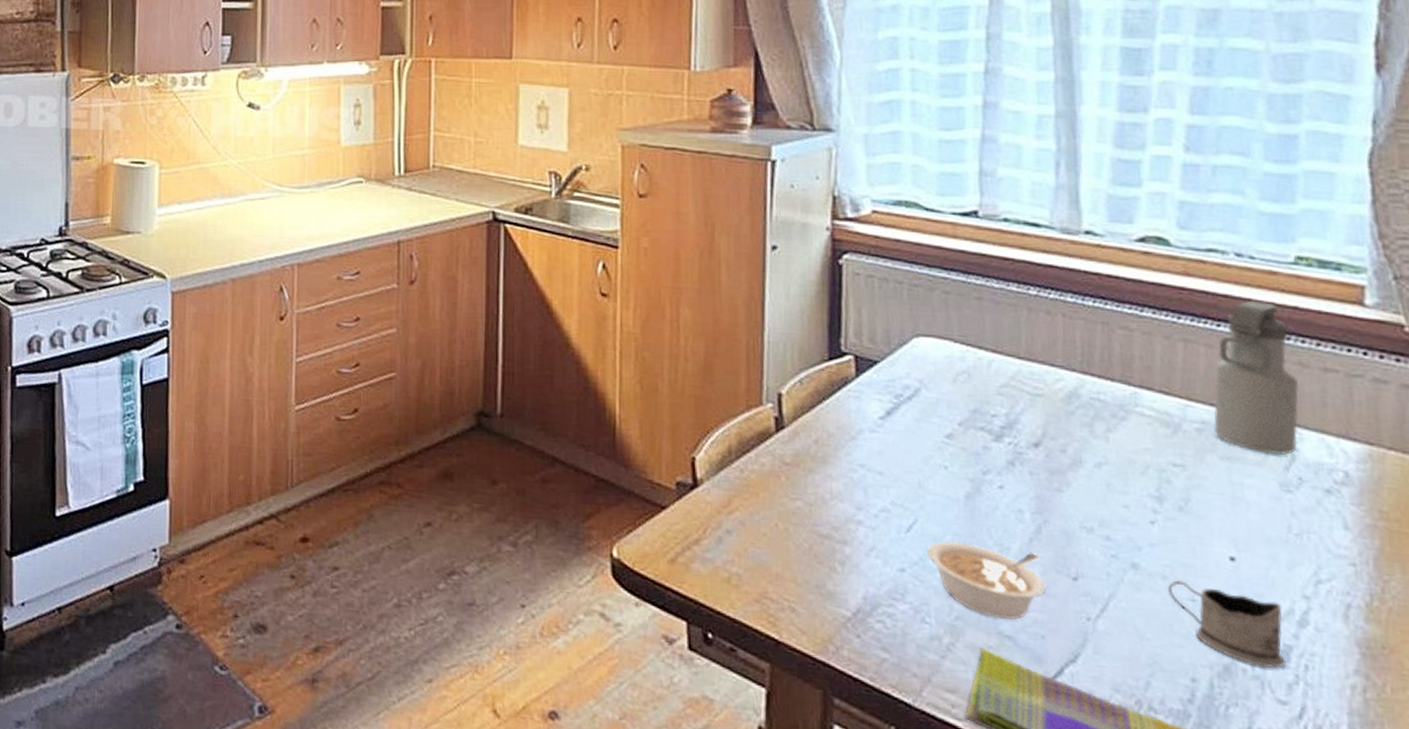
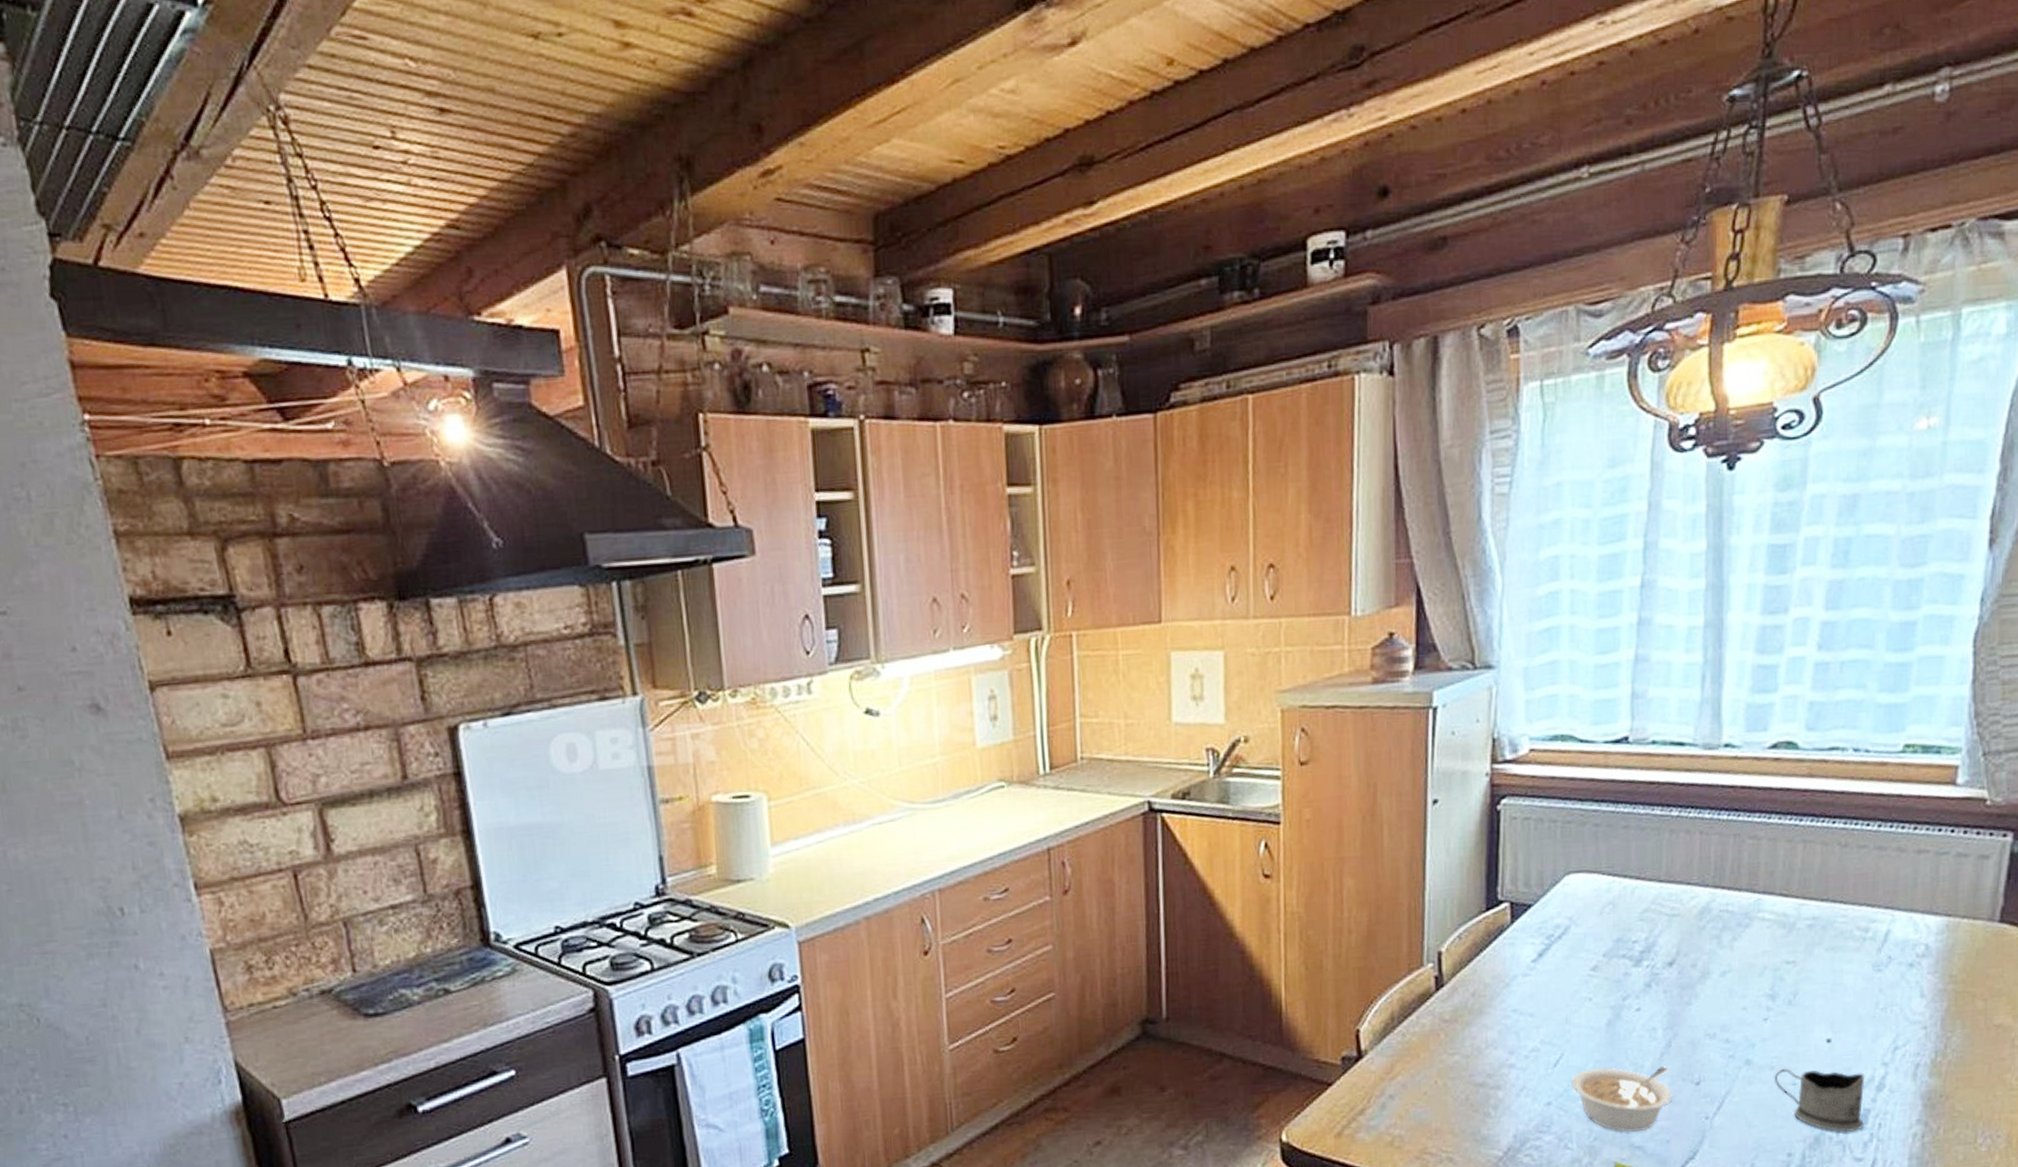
water bottle: present [1213,301,1300,455] -> none [1822,794,1897,939]

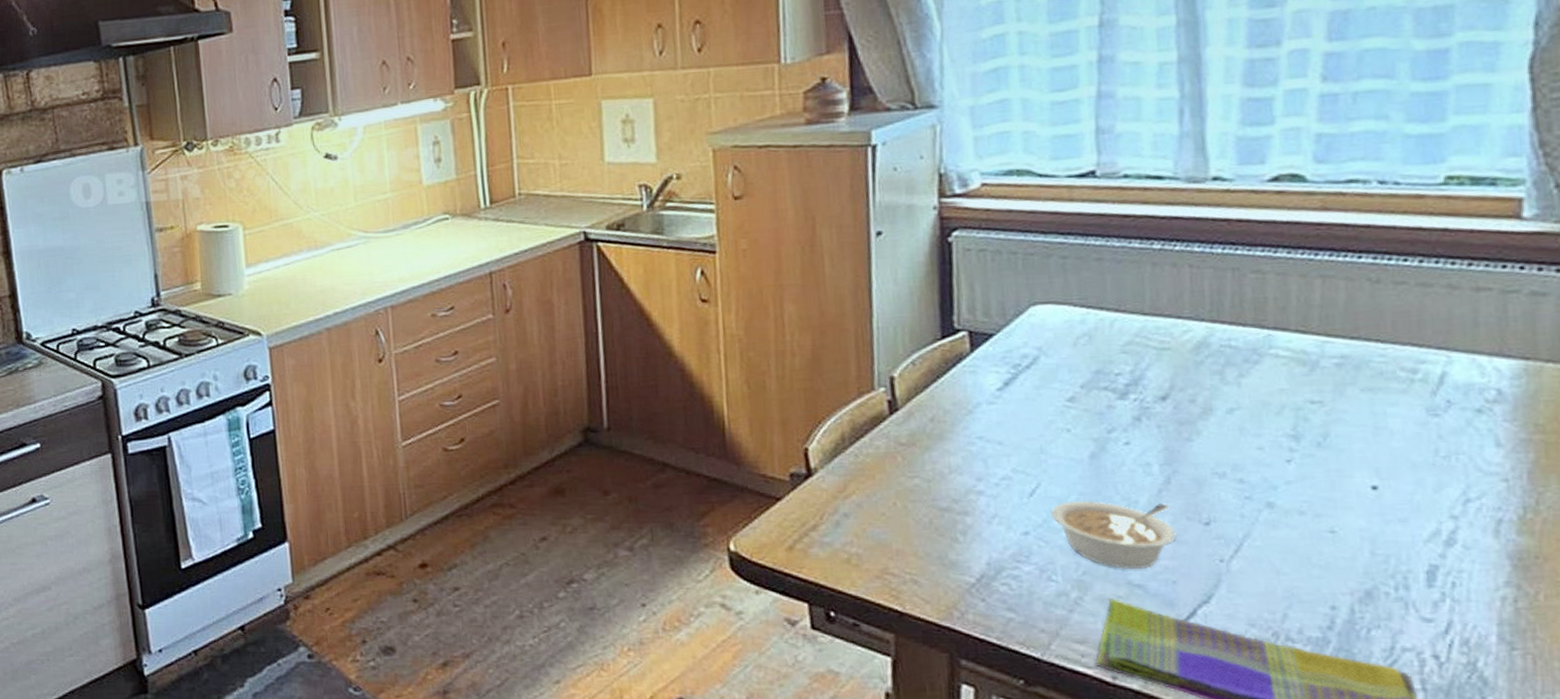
tea glass holder: present [1774,1068,1865,1133] -> none [1305,514,1431,588]

